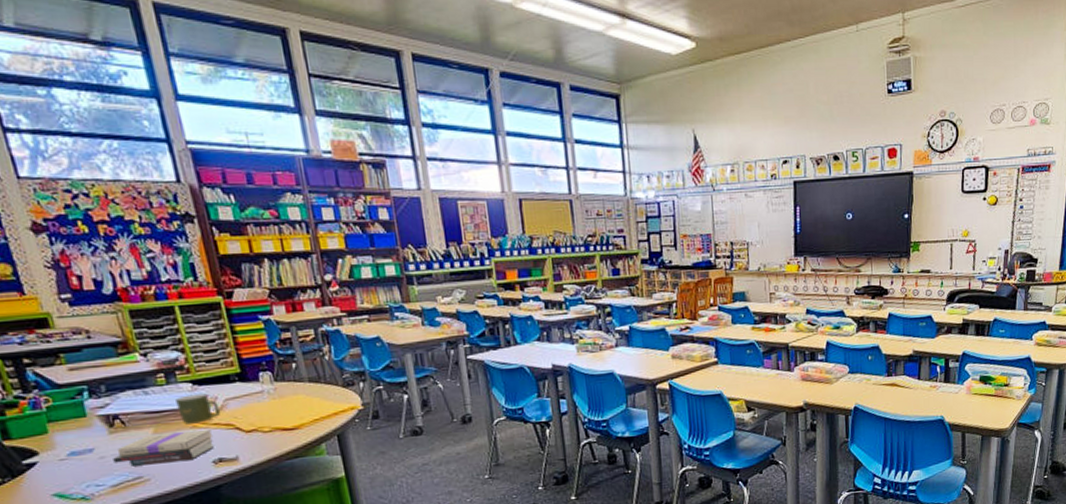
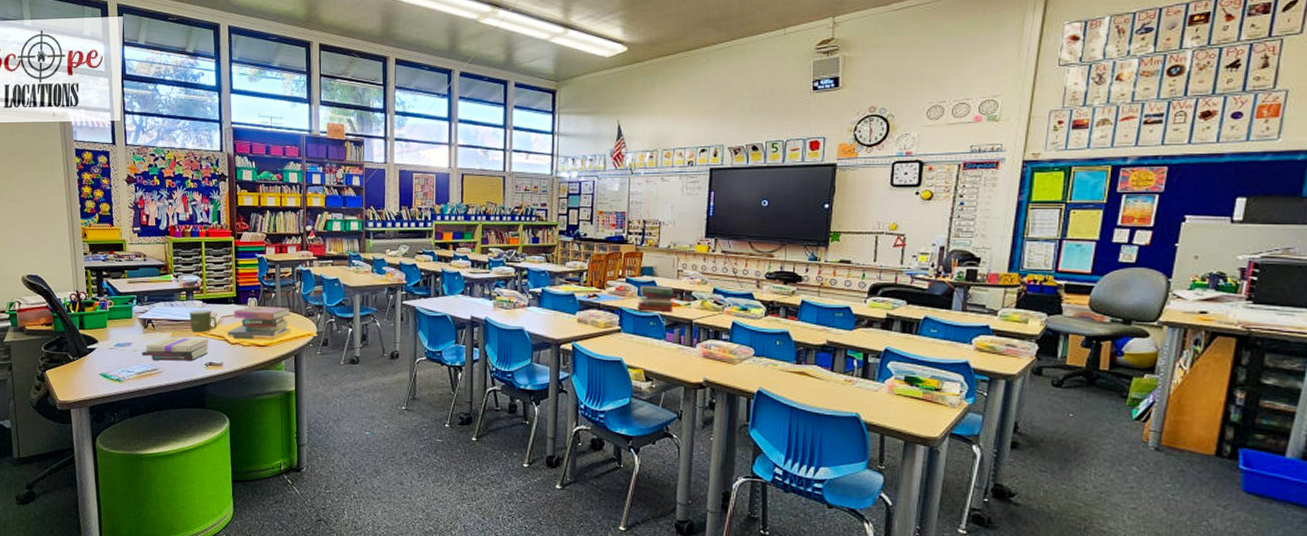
books: none [237,378,328,425] -> present [228,305,291,341]
books: none [732,311,768,339] -> present [637,285,674,312]

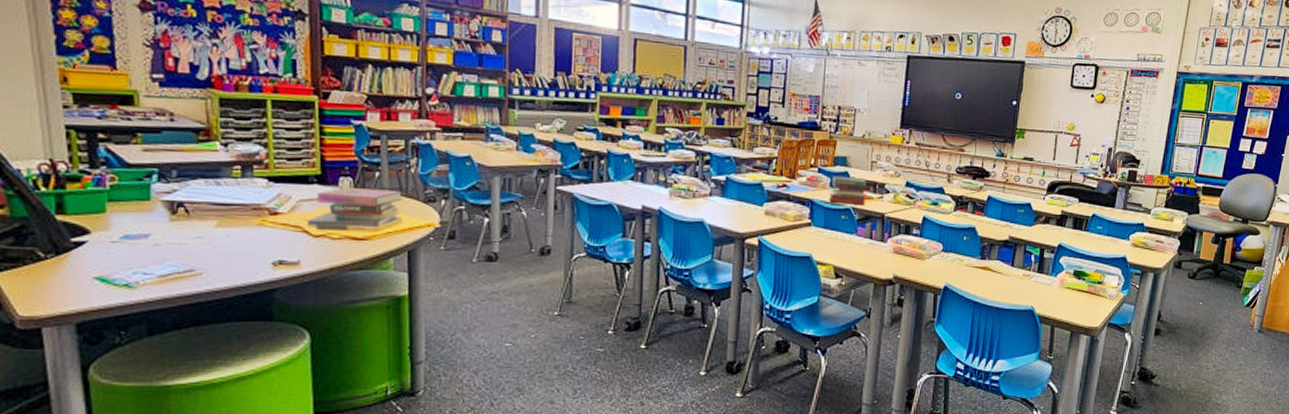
books: present [142,338,209,361] -> none [168,228,279,259]
mug: present [189,310,217,334] -> none [247,191,291,223]

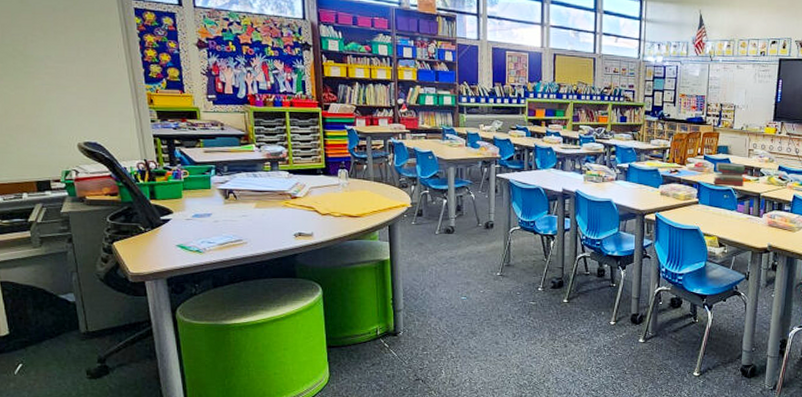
books: present [308,186,404,233] -> none [317,176,385,212]

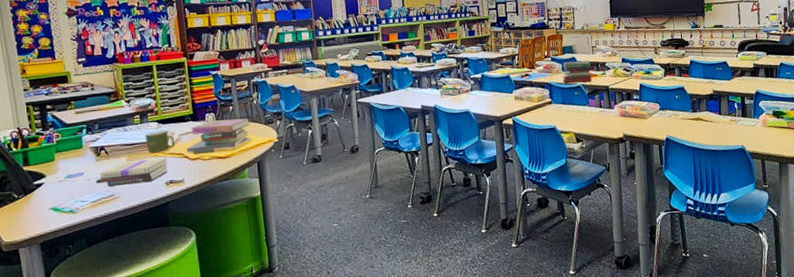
books: none [224,208,298,232] -> present [96,158,168,187]
mug: none [275,181,305,205] -> present [145,130,175,155]
books: none [317,176,385,212] -> present [187,118,252,155]

